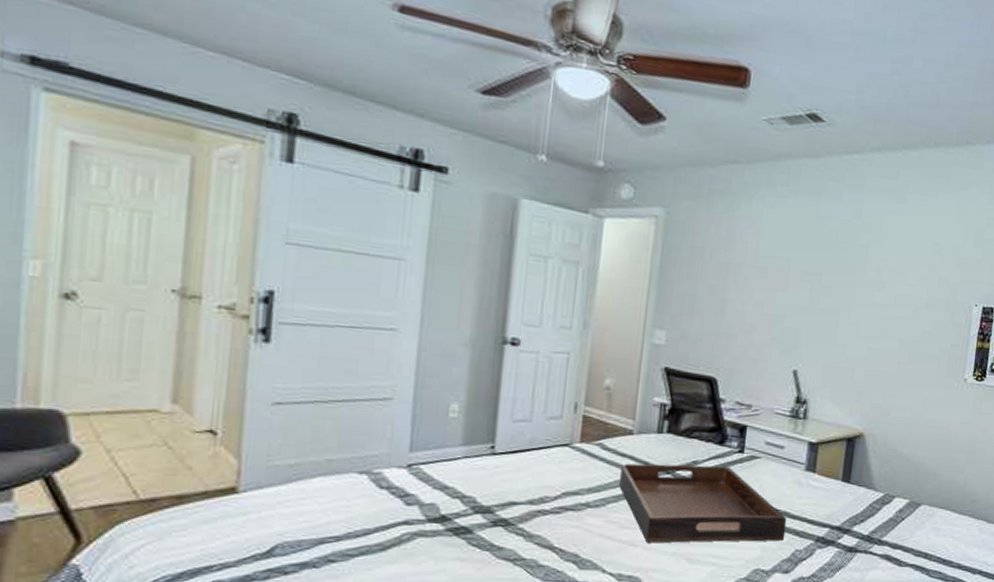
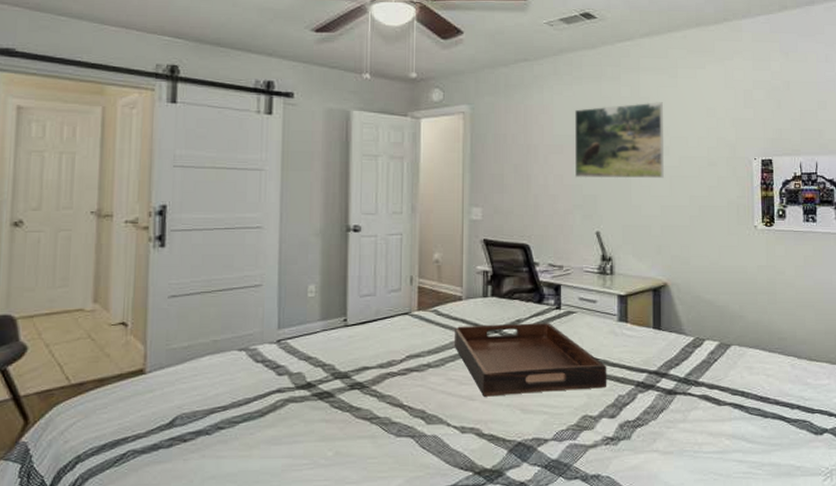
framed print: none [778,227,886,317] -> present [575,102,664,179]

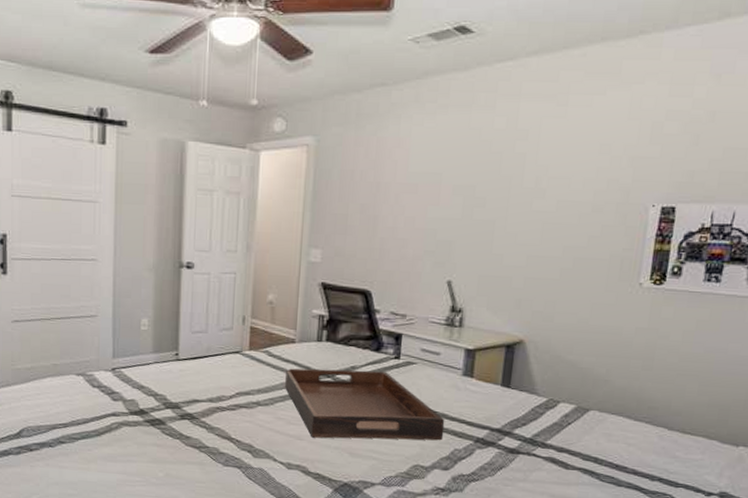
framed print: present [575,102,664,179] -> none [430,135,545,224]

